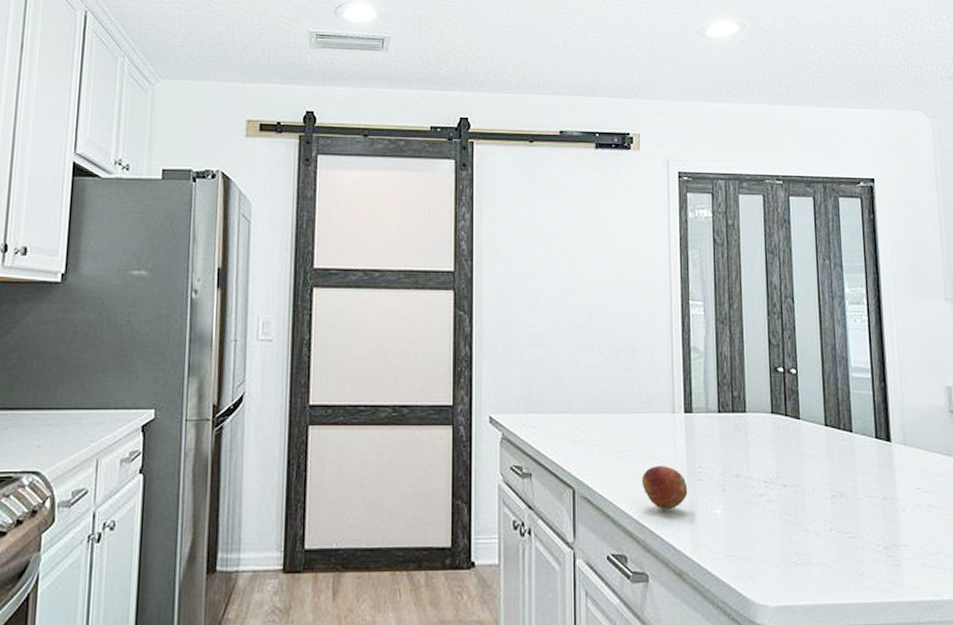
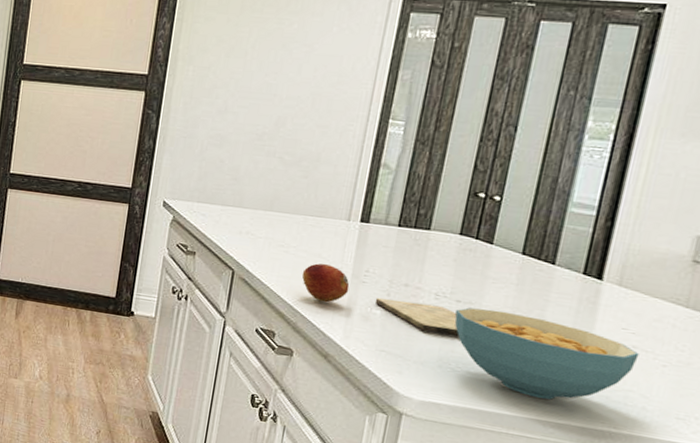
cutting board: none [713,494,793,524] -> present [374,297,460,336]
cereal bowl: none [785,489,936,578] -> present [454,307,640,400]

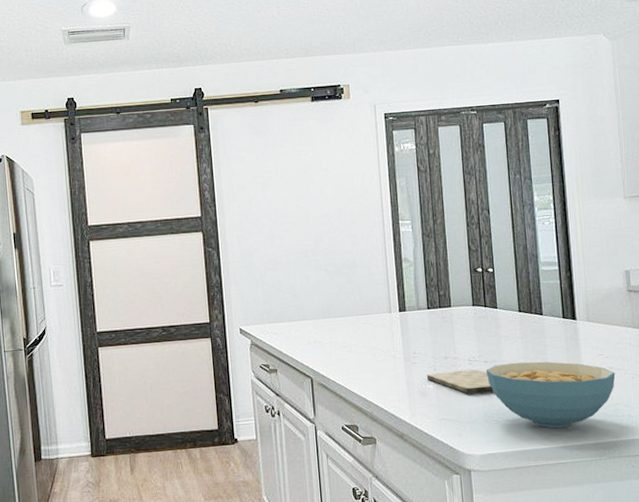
fruit: present [301,263,350,303] -> none [366,354,405,389]

